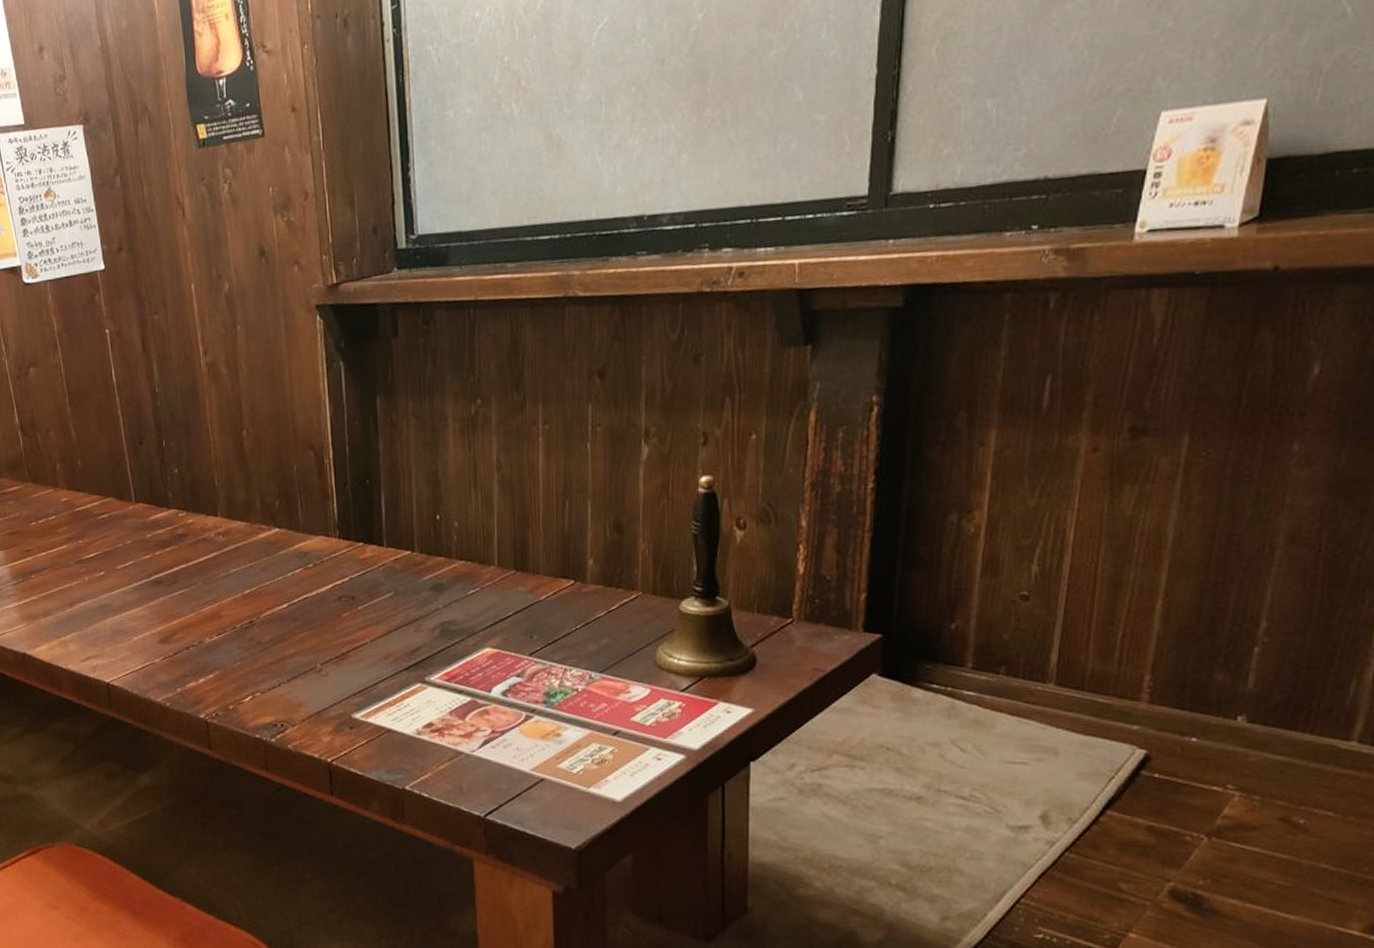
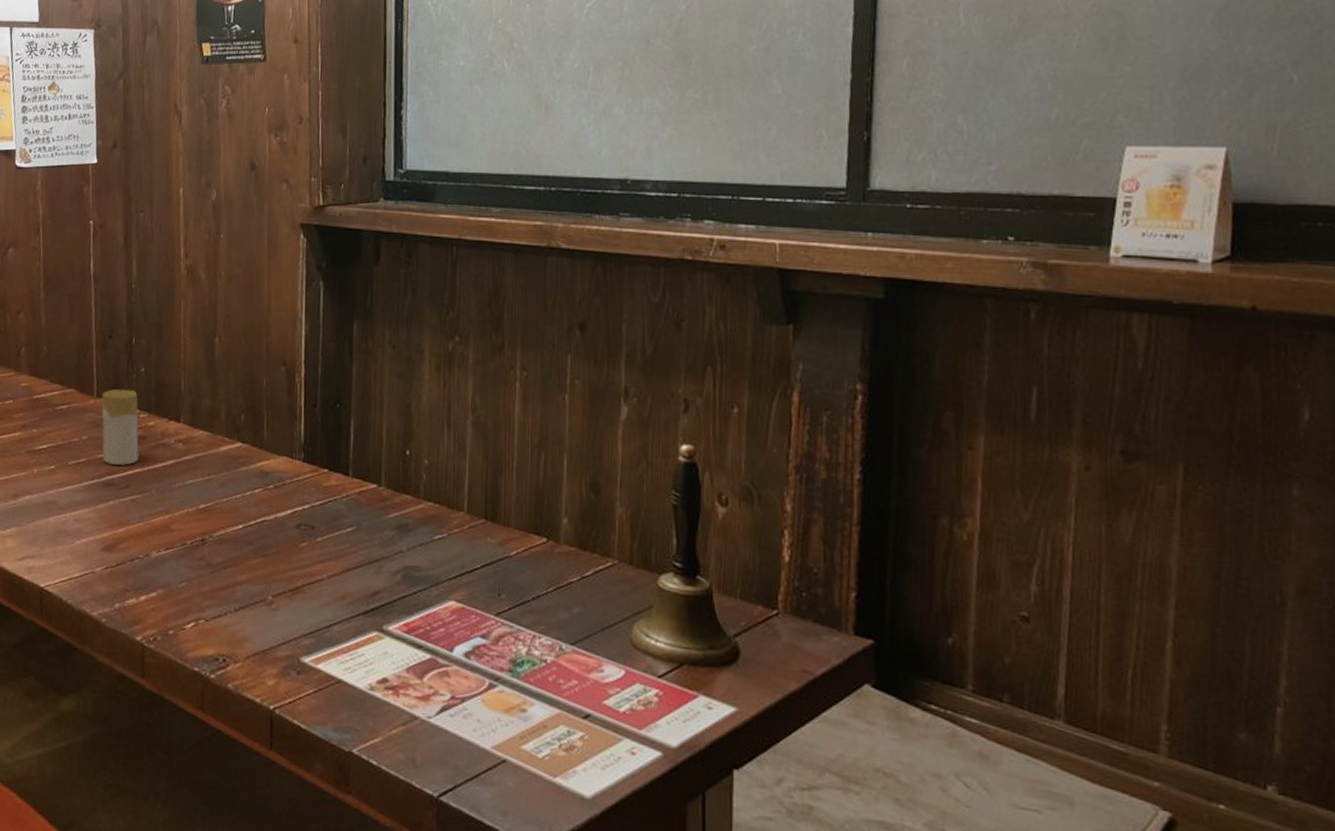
candle: none [140,491,182,564] -> present [101,389,139,466]

